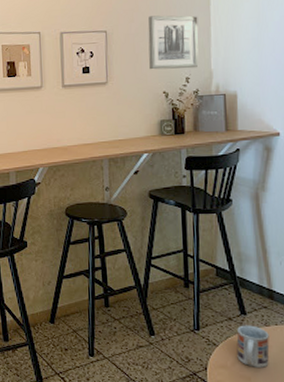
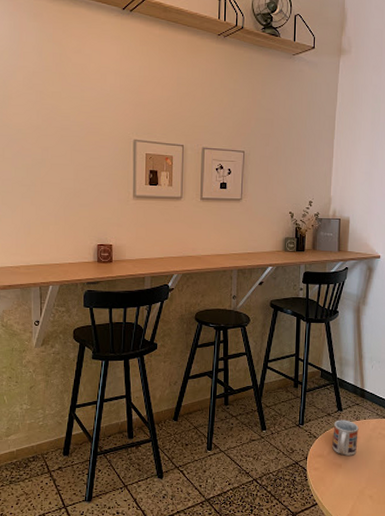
wall art: present [148,15,199,70] -> none [279,142,323,194]

